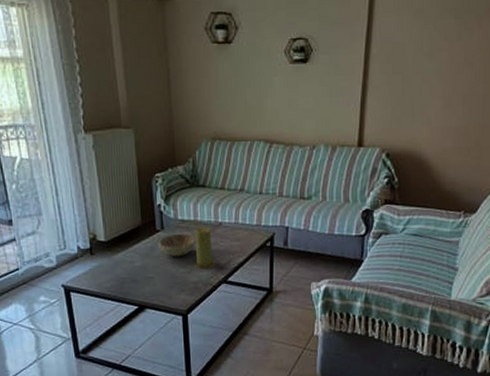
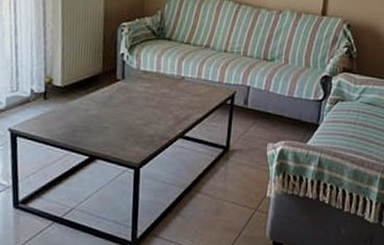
decorative bowl: present [158,232,196,257] -> none [116,83,156,108]
candle: present [194,226,216,269] -> none [152,79,174,122]

